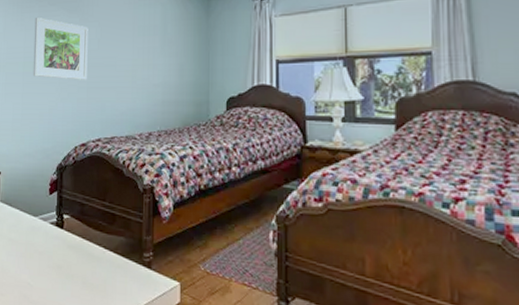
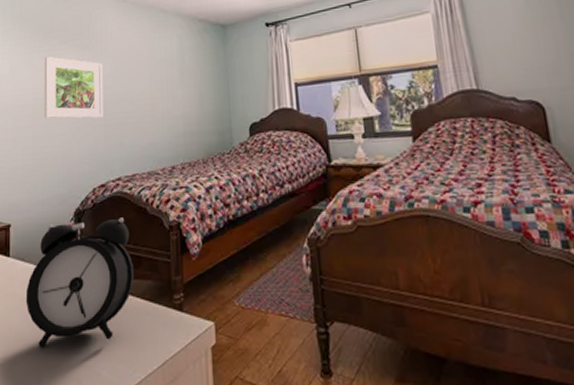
alarm clock: none [11,176,109,286] -> present [25,217,135,348]

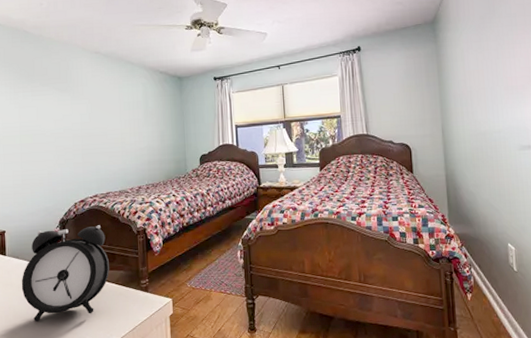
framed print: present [44,56,103,119] -> none [28,96,81,148]

